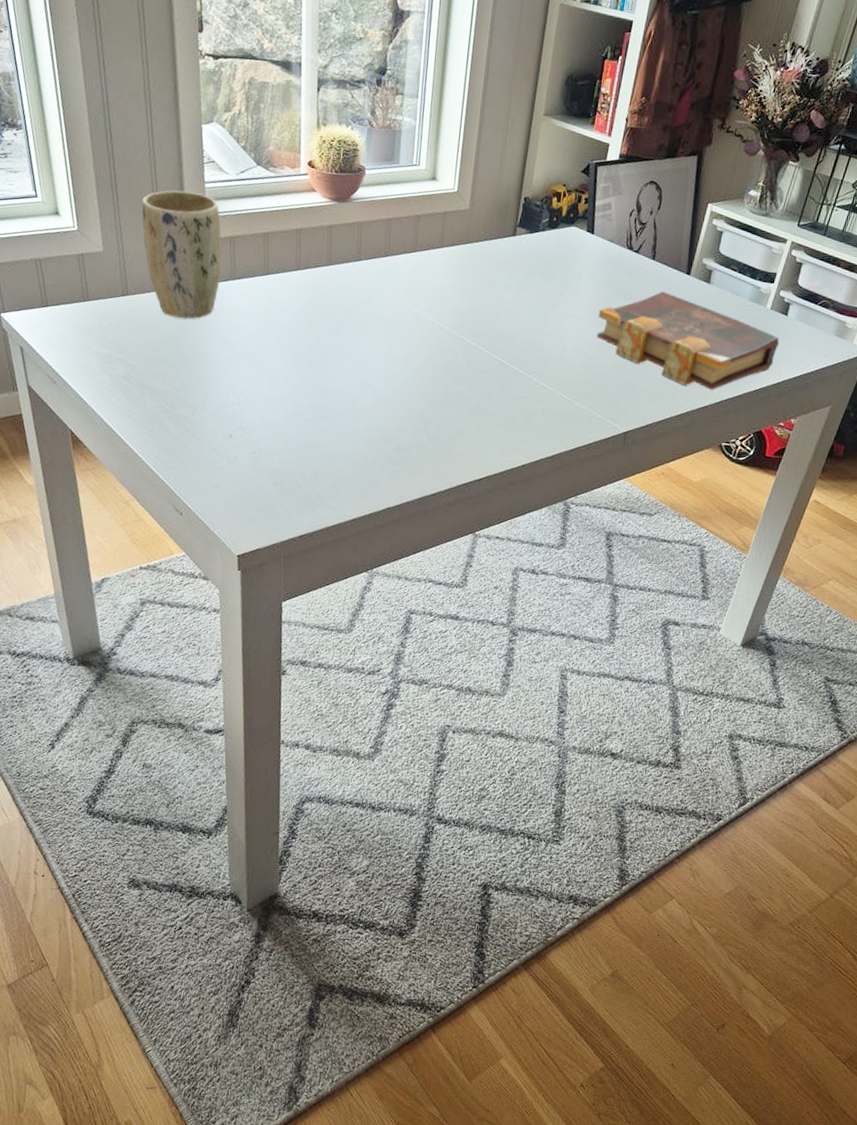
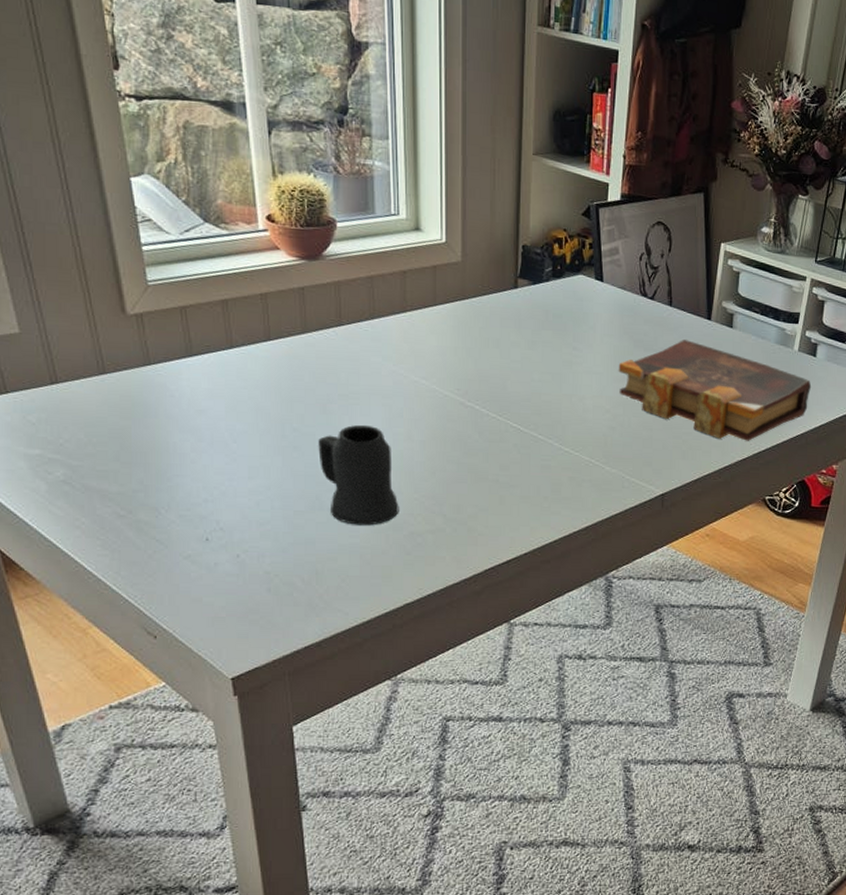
plant pot: present [141,190,222,319] -> none [64,255,174,406]
mug: none [329,348,391,437] -> present [318,424,399,526]

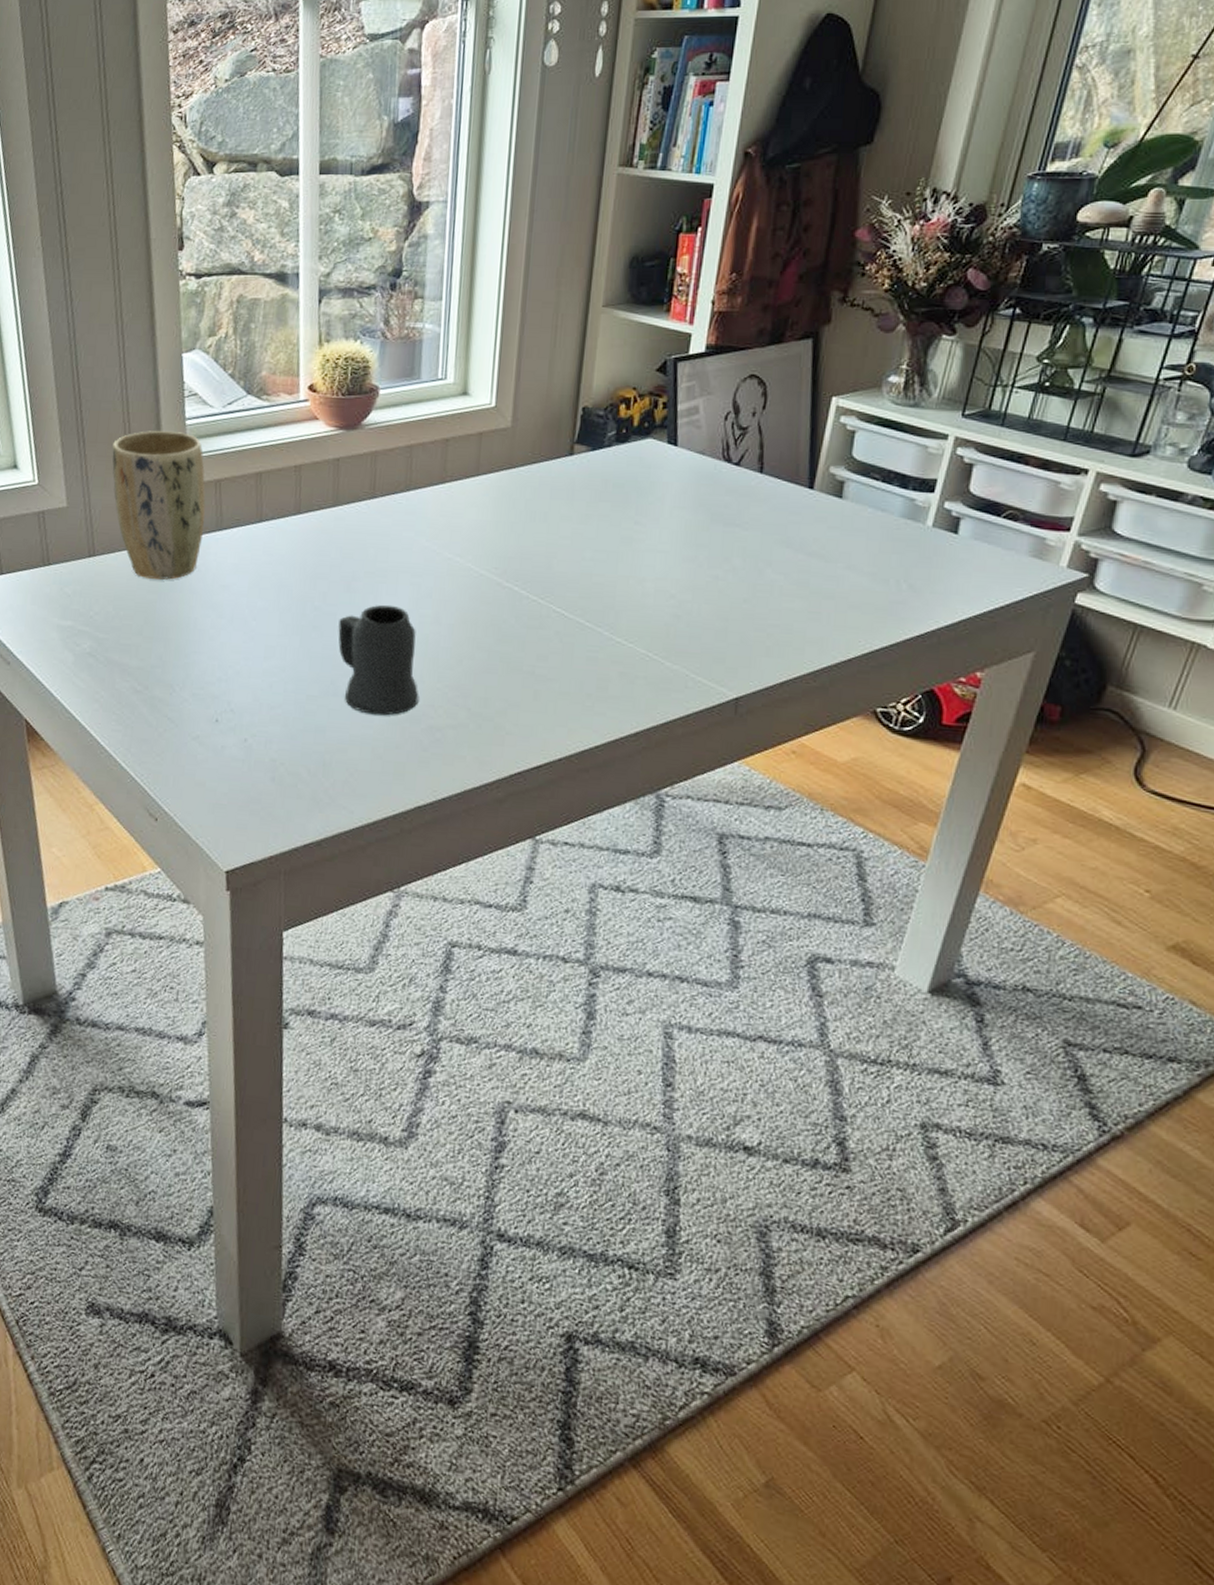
plant pot: none [64,255,174,406] -> present [112,430,206,580]
book: present [618,340,812,441] -> none [689,513,950,638]

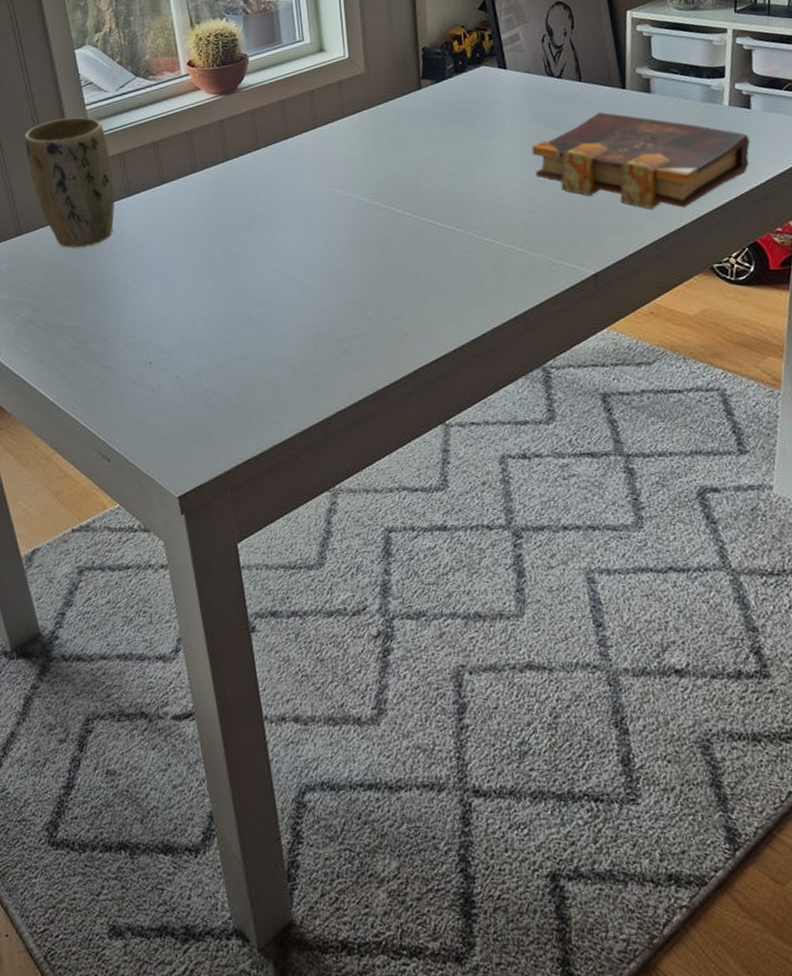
mug: present [338,604,419,716] -> none [244,238,325,337]
book: none [689,513,950,638] -> present [531,112,751,209]

